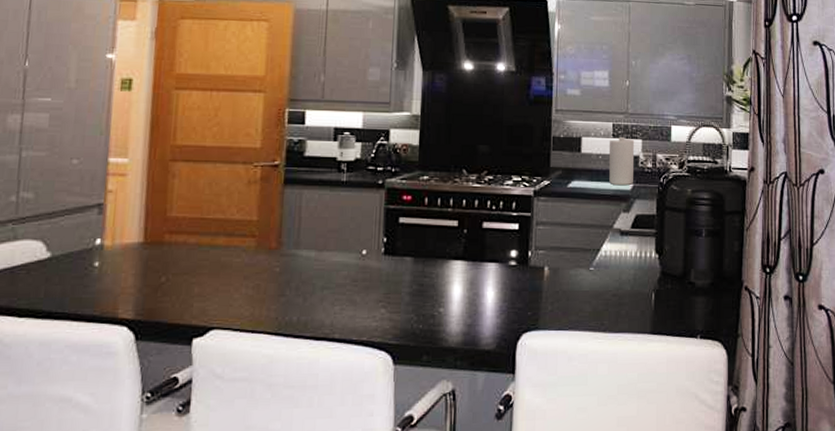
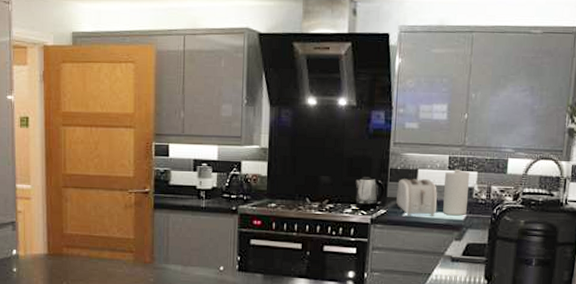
kettle: none [516,145,548,182] -> present [355,176,386,211]
toaster: none [560,146,602,188] -> present [396,178,437,217]

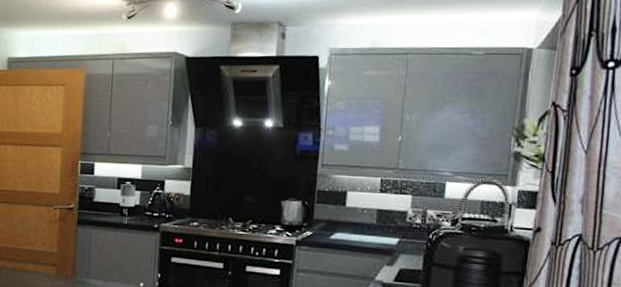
toaster: present [396,178,437,217] -> none [323,201,368,240]
paper towel holder: present [443,170,470,216] -> none [373,192,404,240]

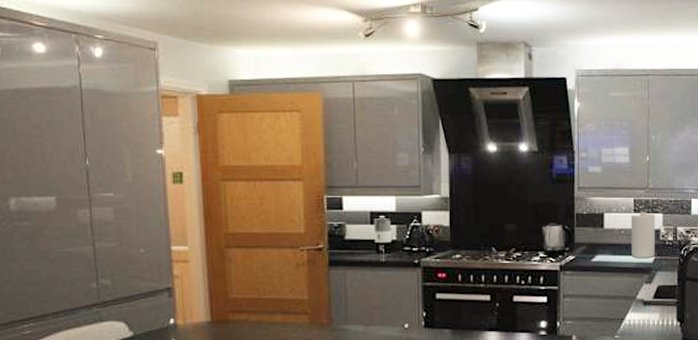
paper towel holder: none [373,192,404,240] -> present [630,212,656,259]

